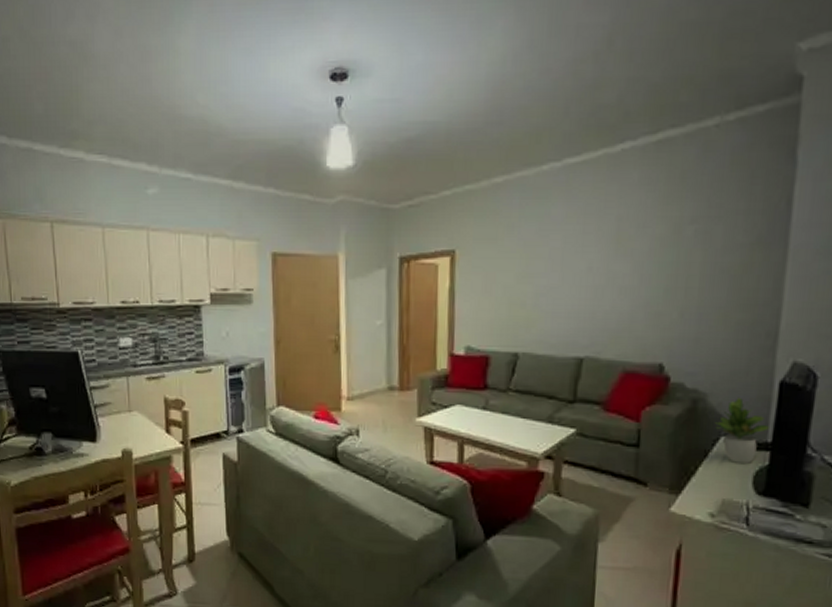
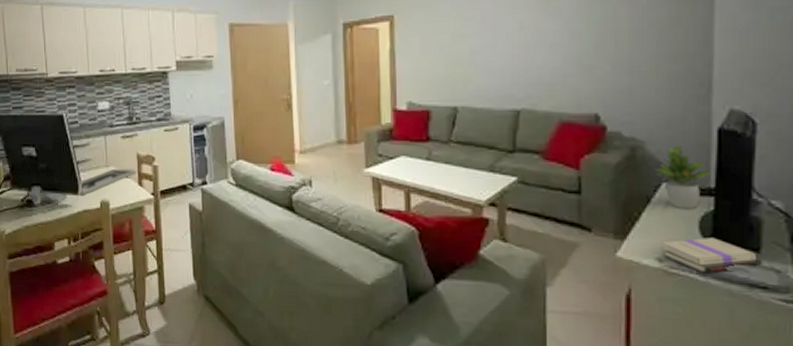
computer keyboard: none [74,413,164,445] -> present [59,168,136,197]
books: none [715,491,811,530] -> present [662,236,763,275]

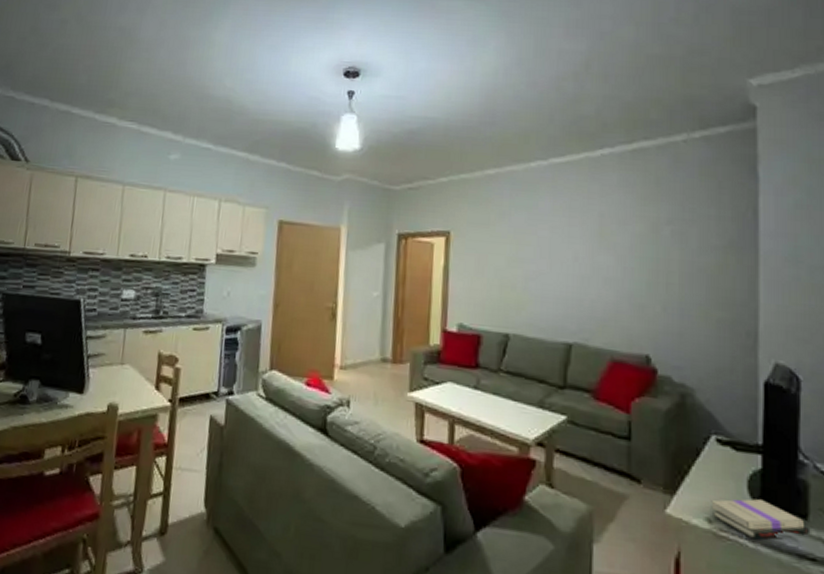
computer keyboard: present [59,168,136,197] -> none [61,367,155,397]
potted plant: present [654,144,712,210] -> none [703,394,760,467]

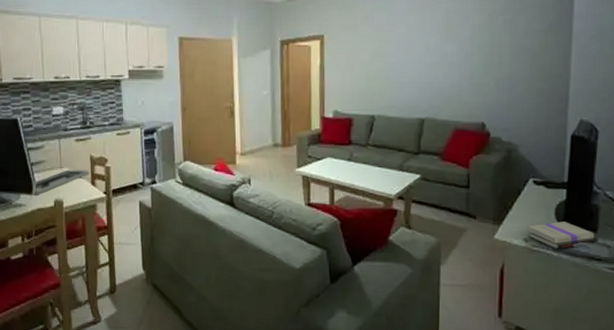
computer keyboard: none [61,367,155,397] -> present [13,169,90,196]

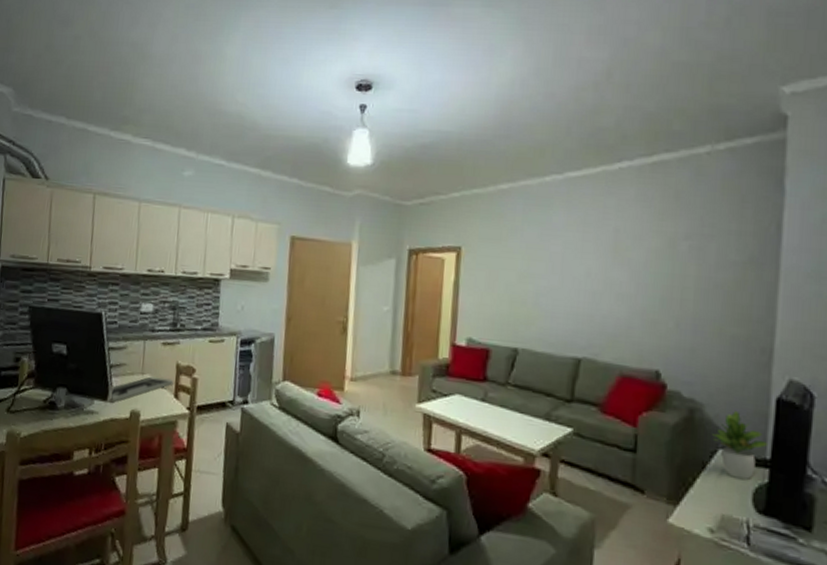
potted plant: none [524,147,566,200] -> present [711,410,769,481]
books: present [527,221,599,251] -> none [714,510,814,551]

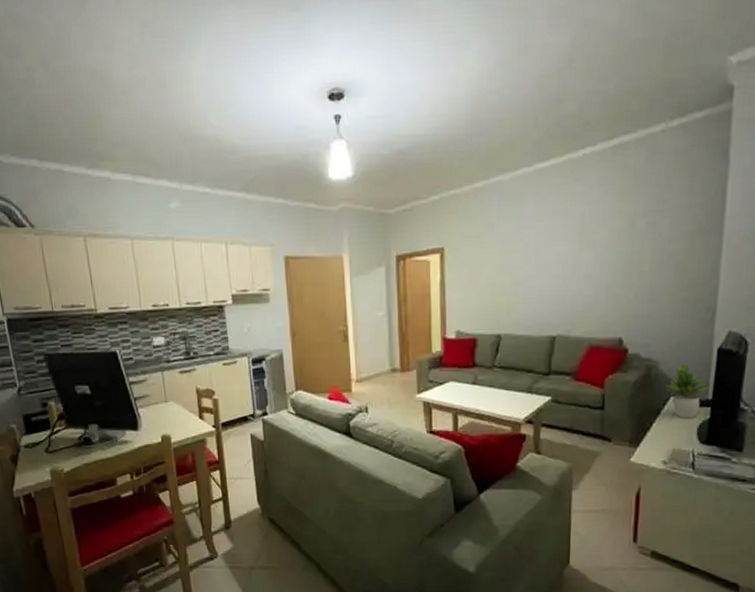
computer keyboard: present [86,376,174,404] -> none [118,403,197,433]

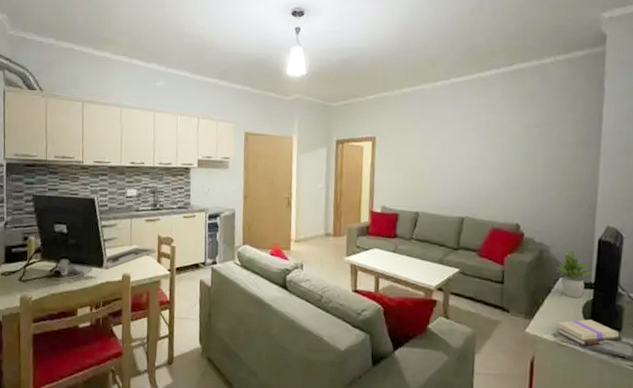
computer keyboard: none [118,403,197,433] -> present [85,247,157,270]
books: none [667,441,744,473] -> present [557,319,623,347]

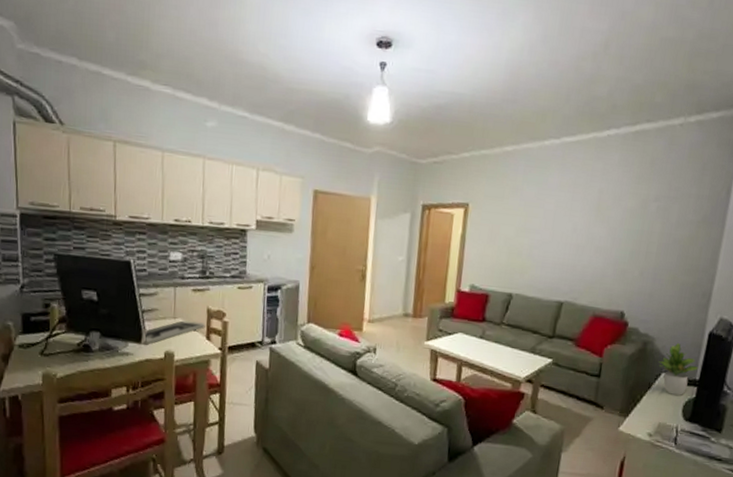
books: present [557,319,623,347] -> none [653,418,722,448]

